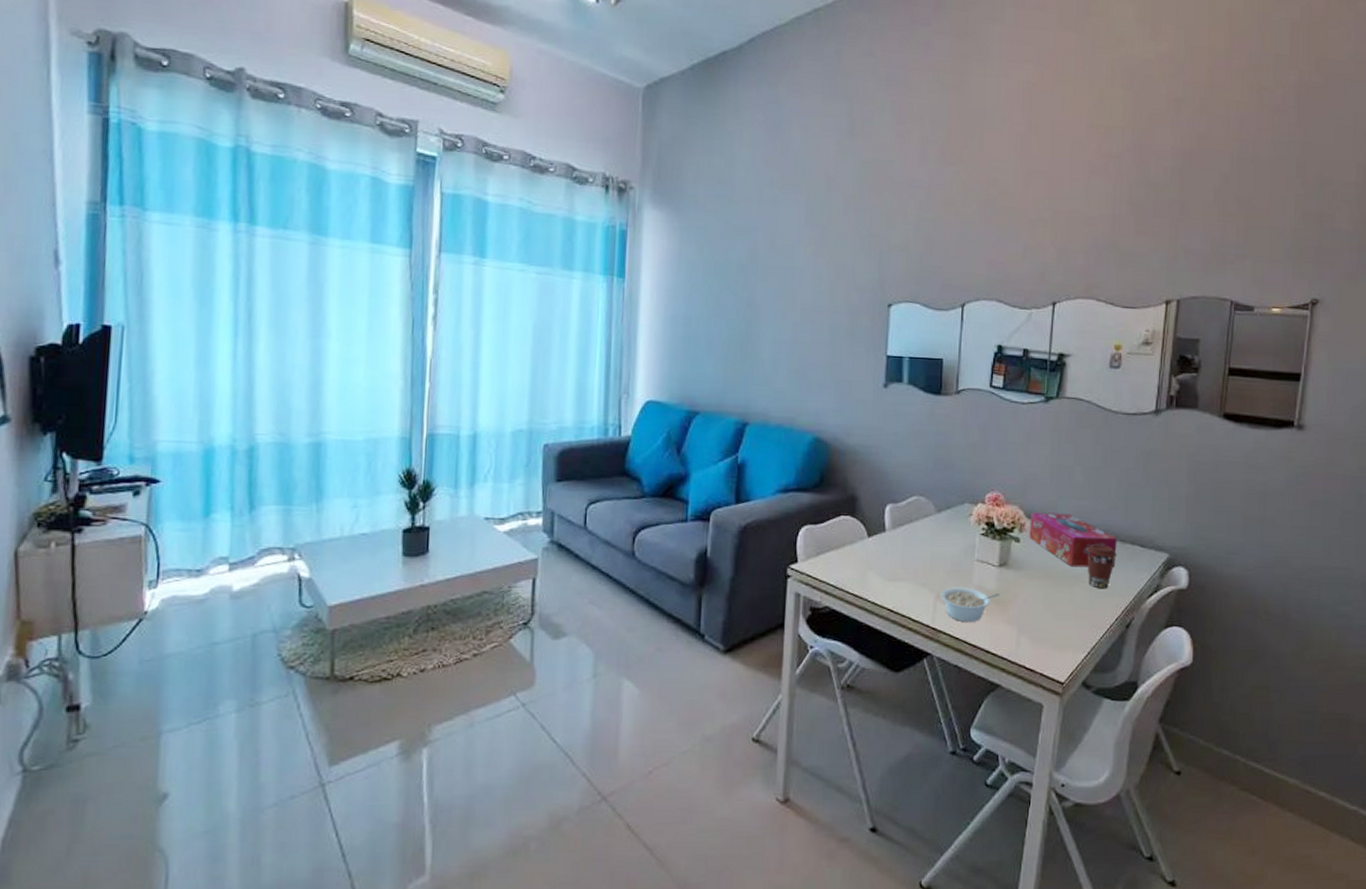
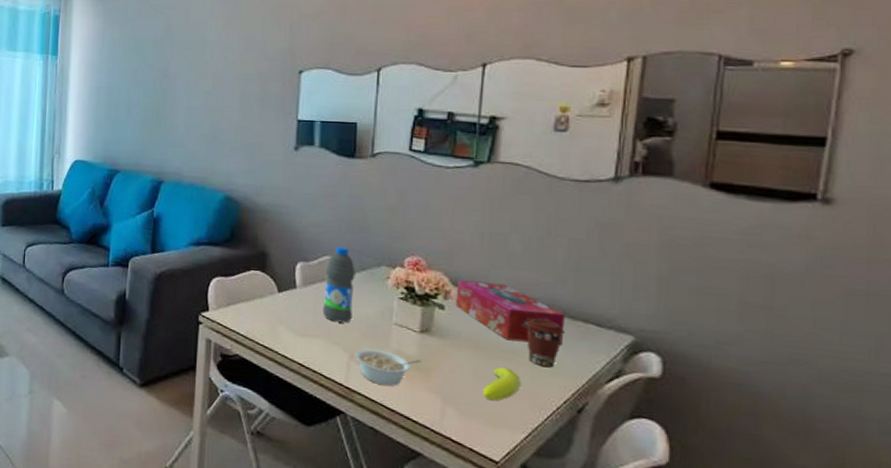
water bottle: none [910,485,941,563] -> present [322,246,356,323]
banana: none [1050,592,1083,625] -> present [482,367,522,401]

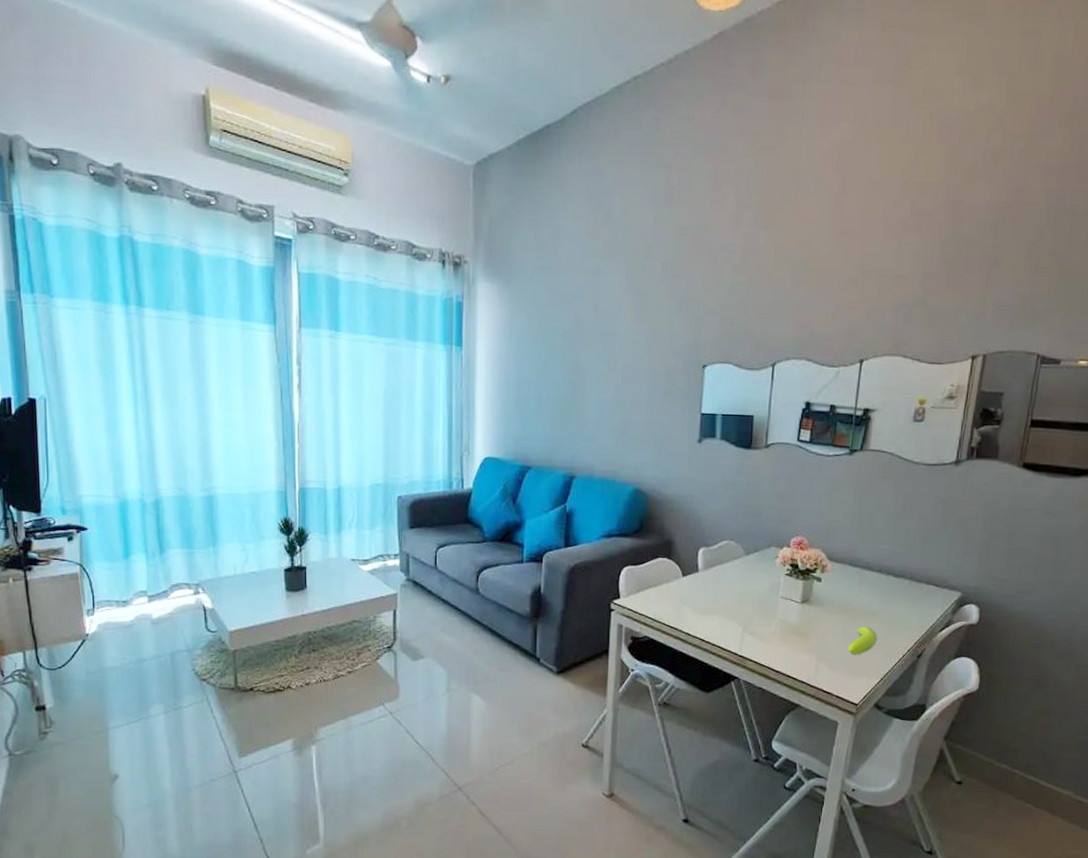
water bottle: present [322,246,356,323] -> none [721,531,750,600]
legume: present [355,348,421,386] -> none [747,621,801,651]
tissue box: present [455,279,565,346] -> none [830,555,913,605]
coffee cup: present [526,317,564,368] -> none [883,583,912,624]

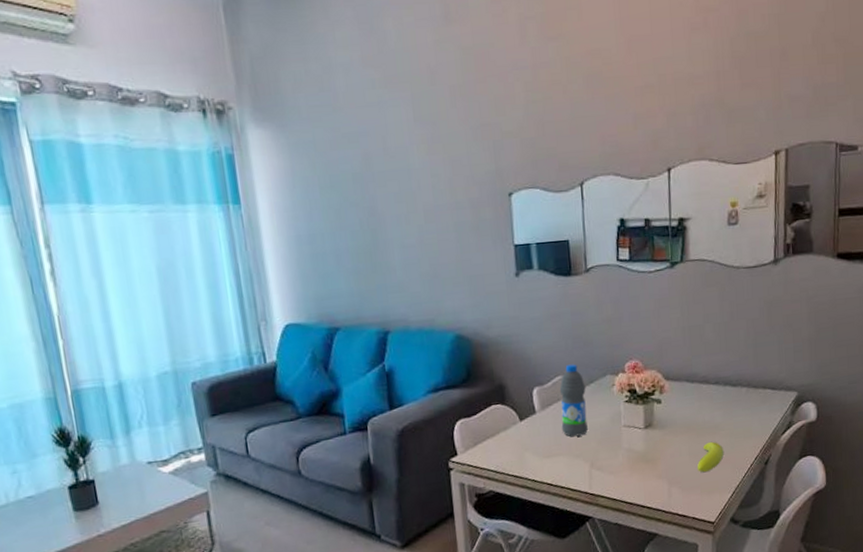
water bottle: none [721,531,750,600] -> present [559,364,588,437]

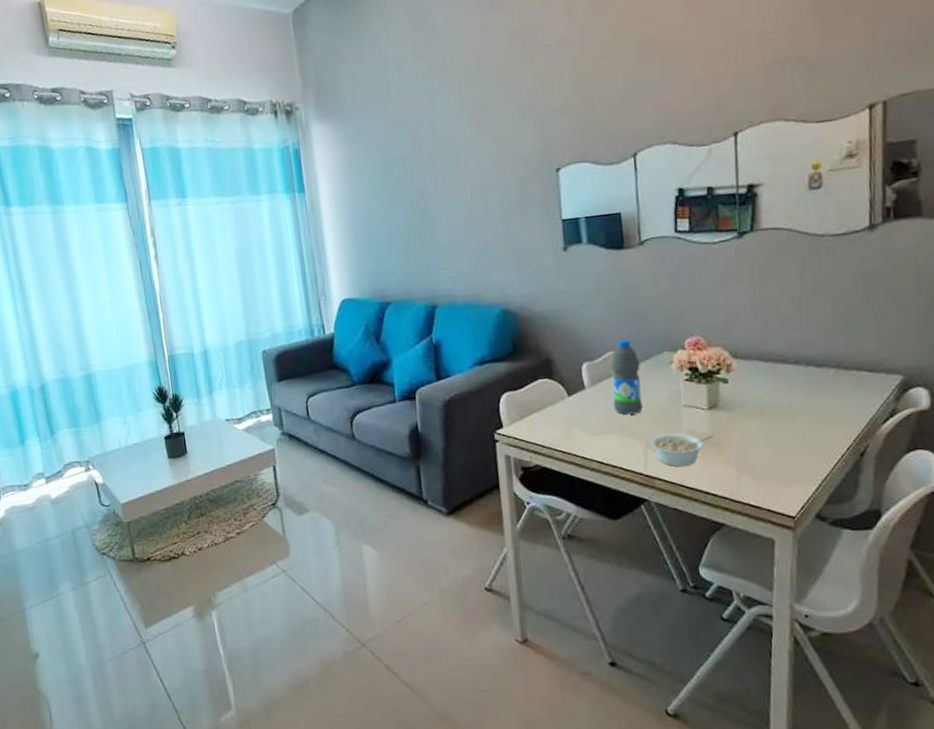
legume: none [594,452,648,484] -> present [650,433,713,467]
banana: present [696,441,725,472] -> none [772,427,808,460]

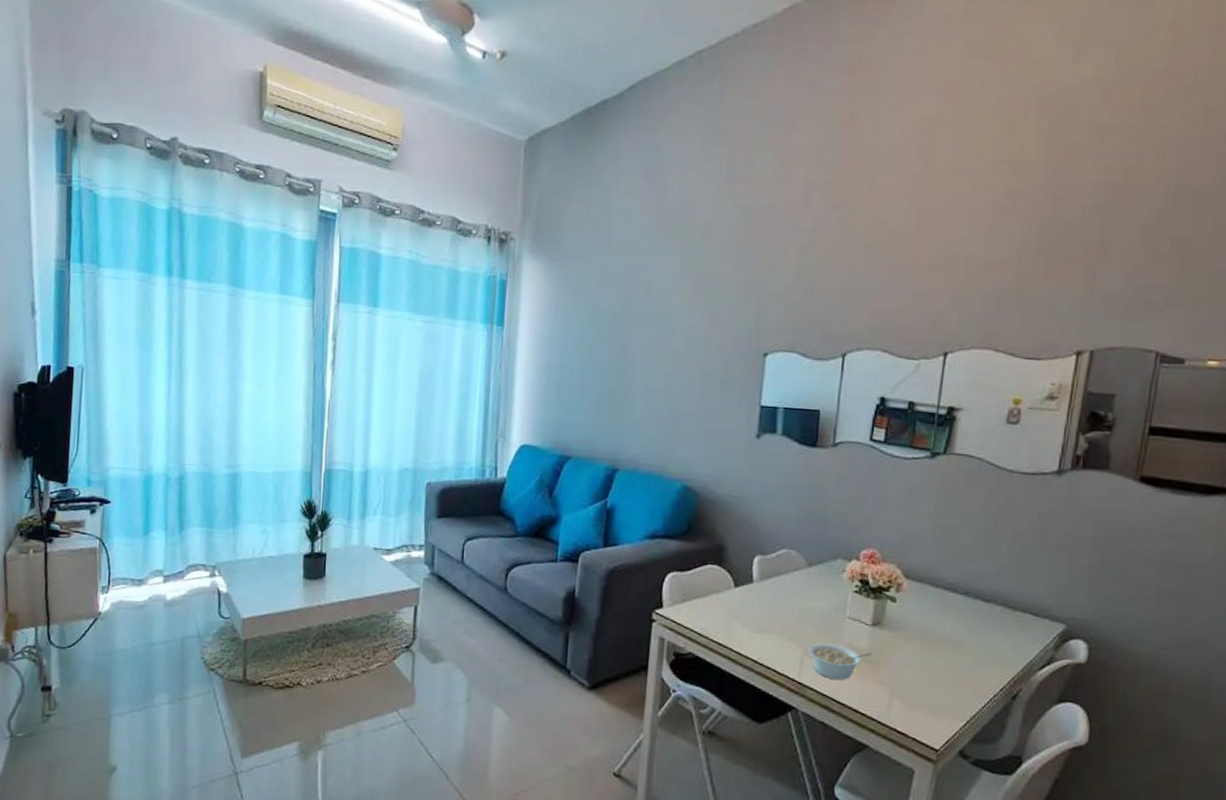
water bottle: present [610,339,643,415] -> none [778,539,812,618]

